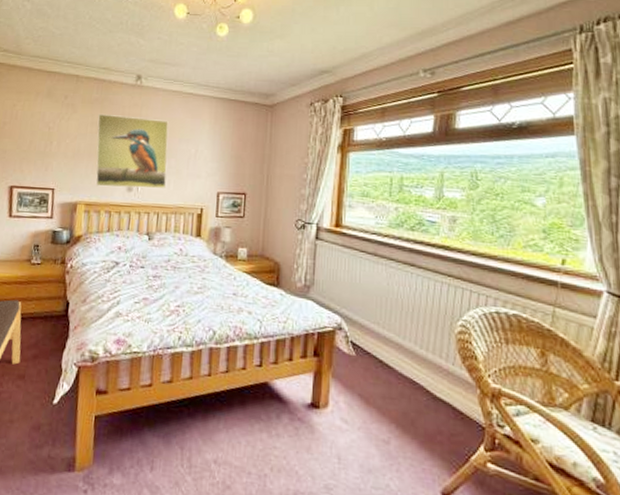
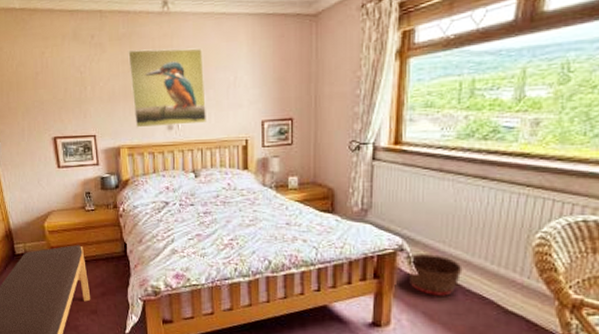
basket: none [344,333,395,379] -> present [406,254,463,296]

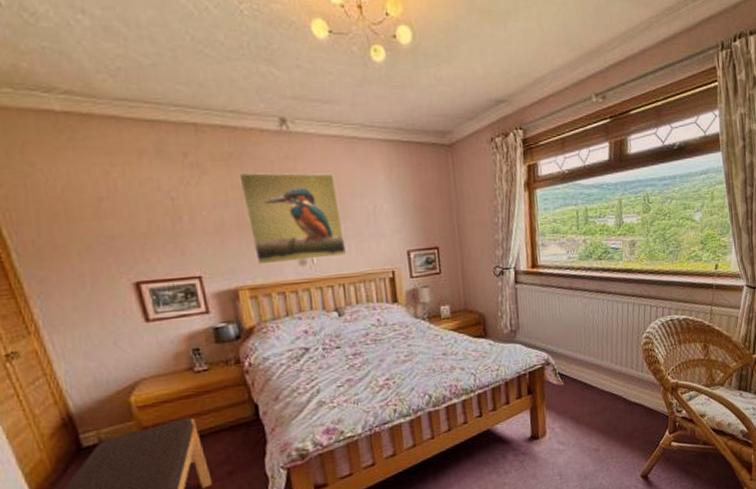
basket: present [406,254,463,296] -> none [554,363,596,401]

